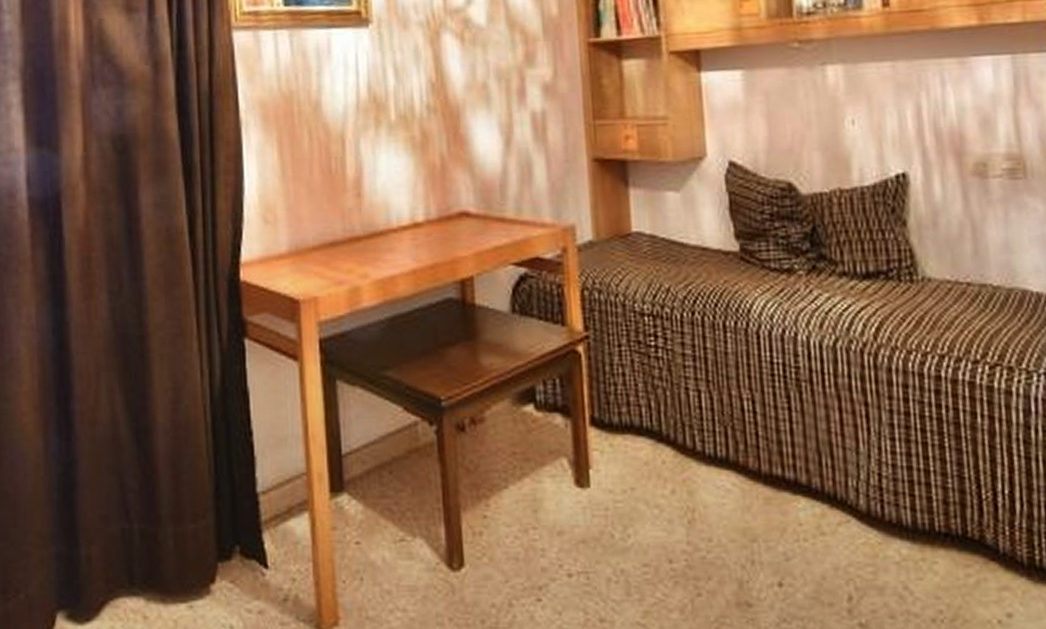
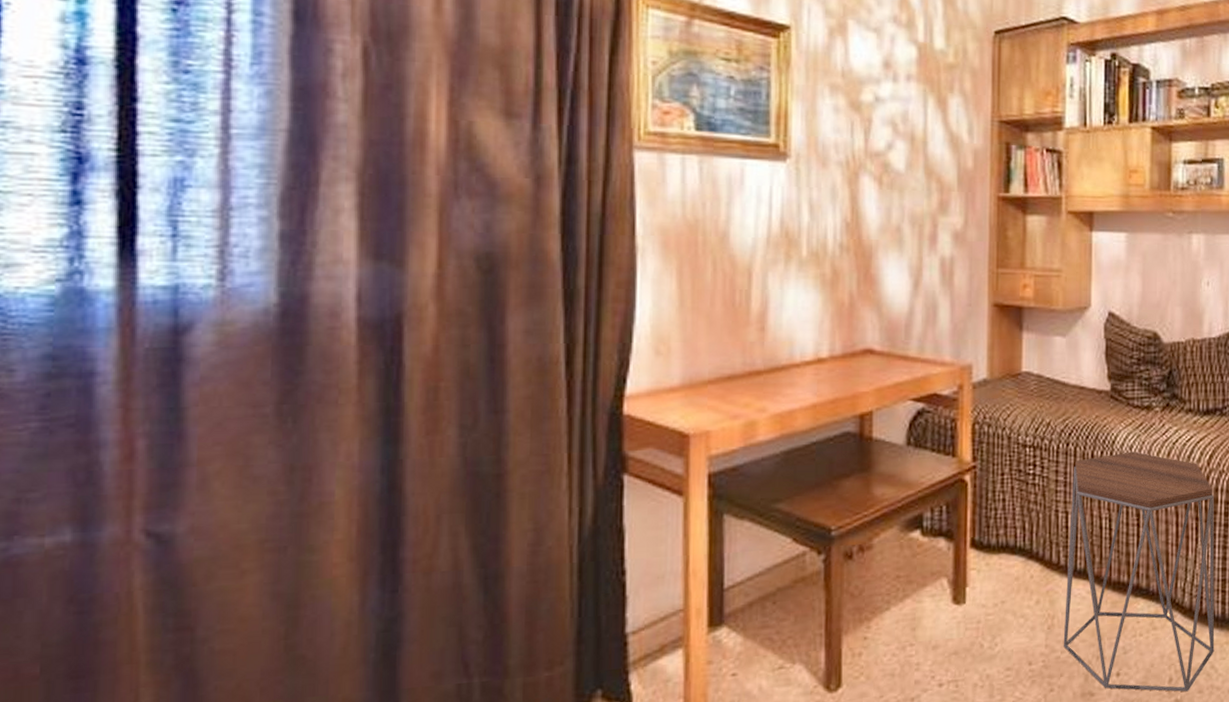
side table: none [702,322,907,615] -> present [1063,451,1215,692]

